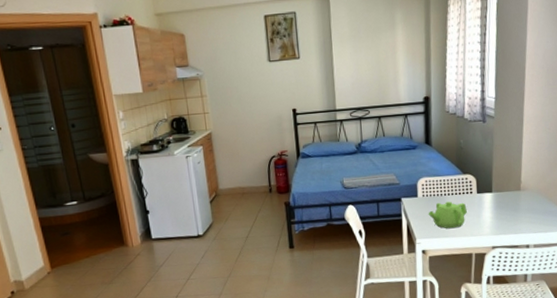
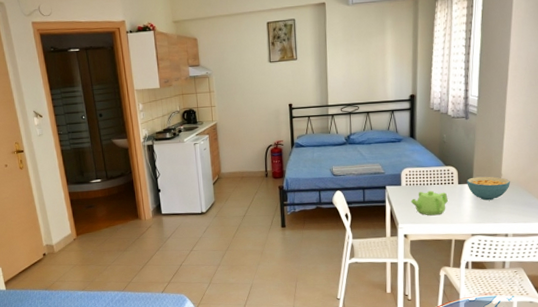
cereal bowl: none [486,183,531,210] -> present [467,176,511,201]

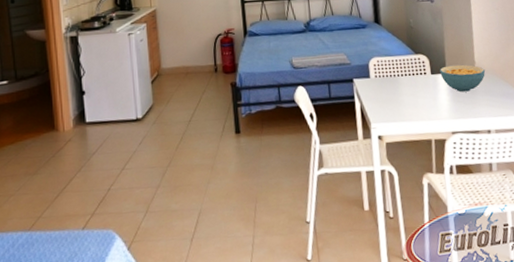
teapot: present [410,190,448,216] -> none [382,82,423,112]

